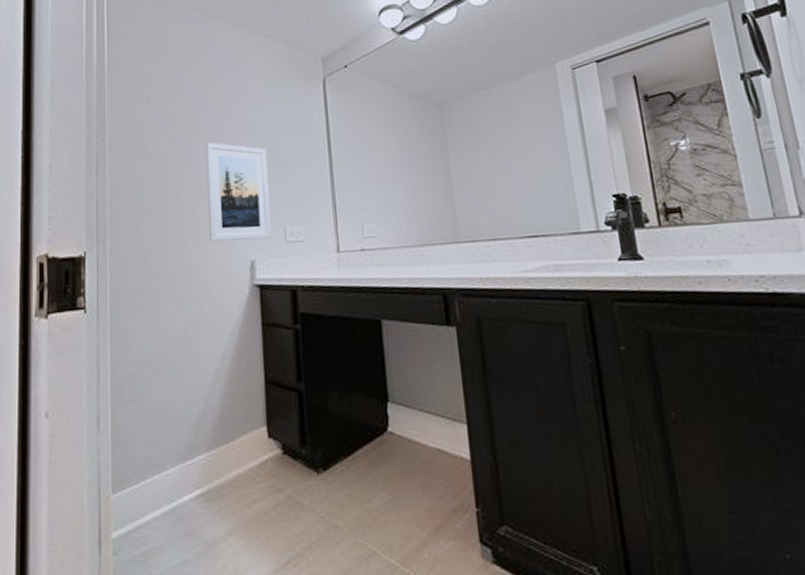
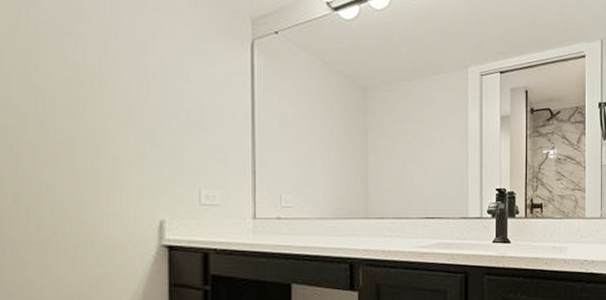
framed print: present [205,142,271,242] -> none [109,88,184,200]

